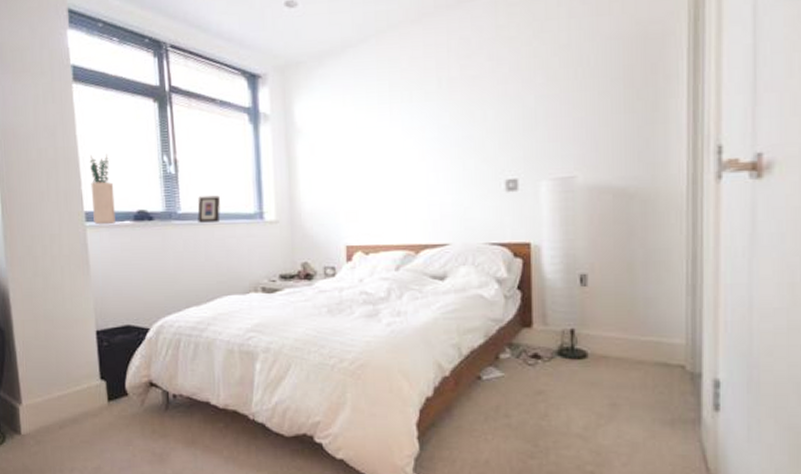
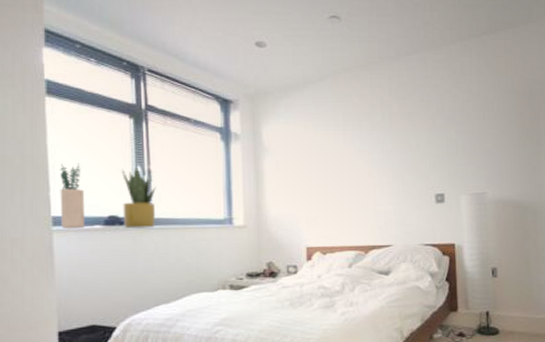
planter: none [148,157,184,224] -> present [121,168,156,229]
picture frame: present [197,195,220,223] -> none [169,203,192,227]

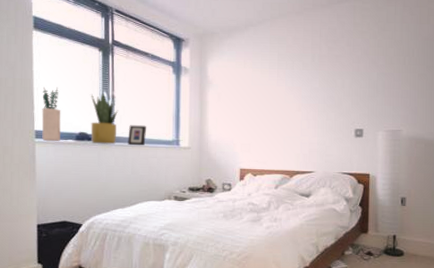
picture frame: none [169,203,192,227] -> present [128,125,146,145]

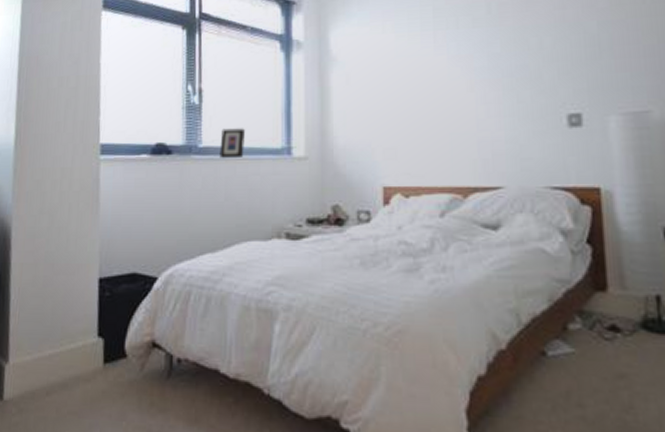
vase: present [42,87,61,142] -> none [109,83,133,159]
planter: present [90,93,118,144] -> none [170,87,206,159]

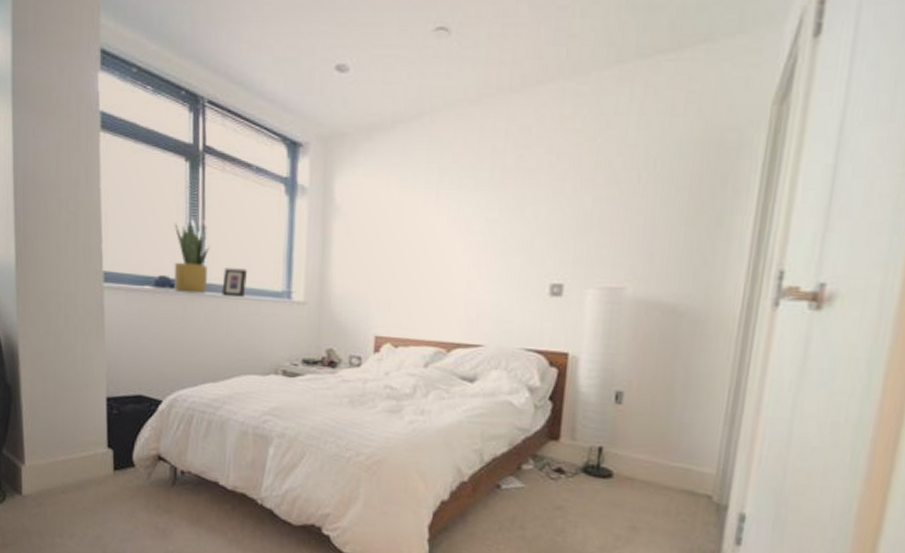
planter: none [170,87,206,159] -> present [173,222,210,294]

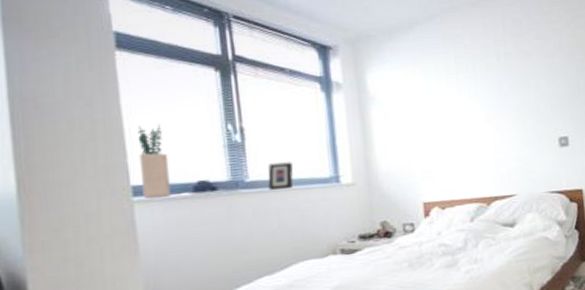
vase: none [111,212,136,288] -> present [137,124,171,199]
planter: present [173,222,210,294] -> none [209,126,253,195]

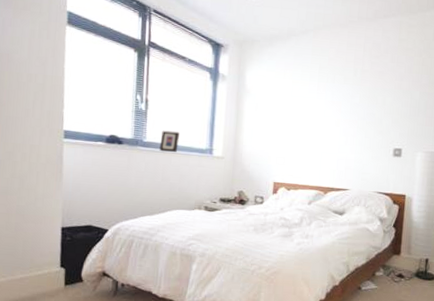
vase: present [137,124,171,199] -> none [71,86,92,144]

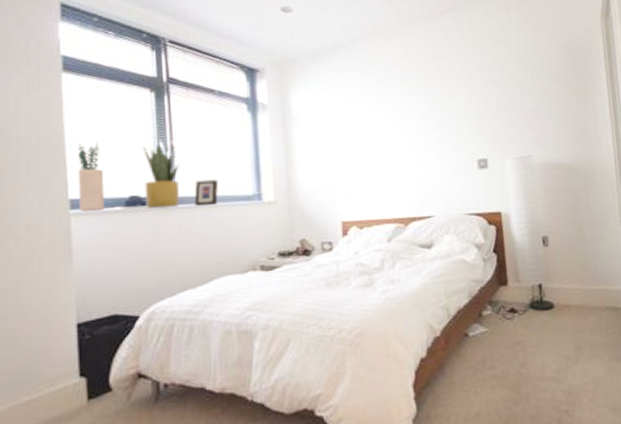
vase: none [71,86,92,144] -> present [77,141,104,212]
planter: none [121,96,151,150] -> present [142,144,180,209]

